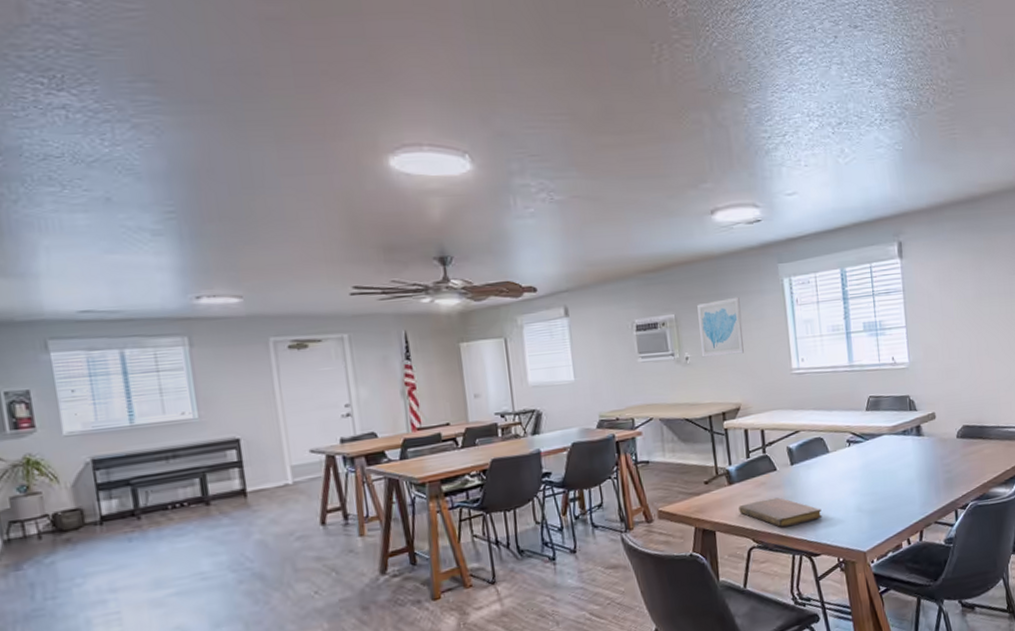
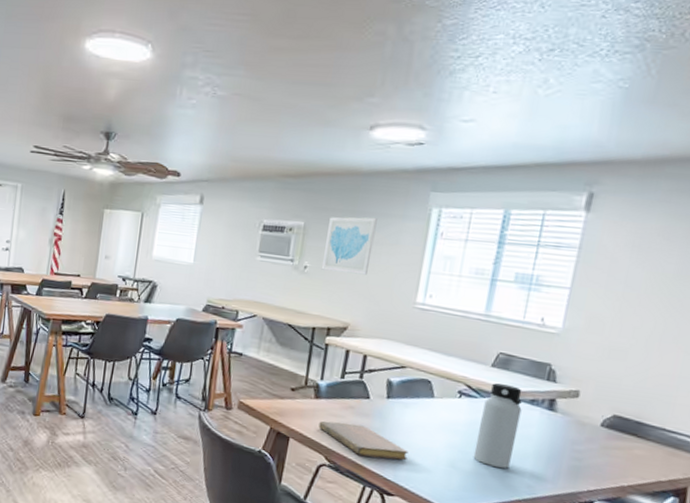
water bottle: none [869,422,902,500] -> present [473,383,522,468]

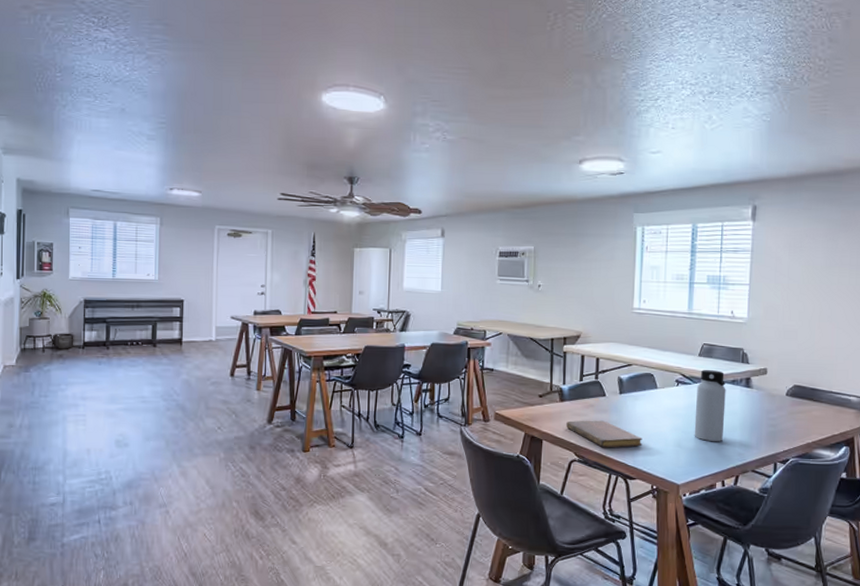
wall art: present [321,216,377,275] -> none [552,238,594,288]

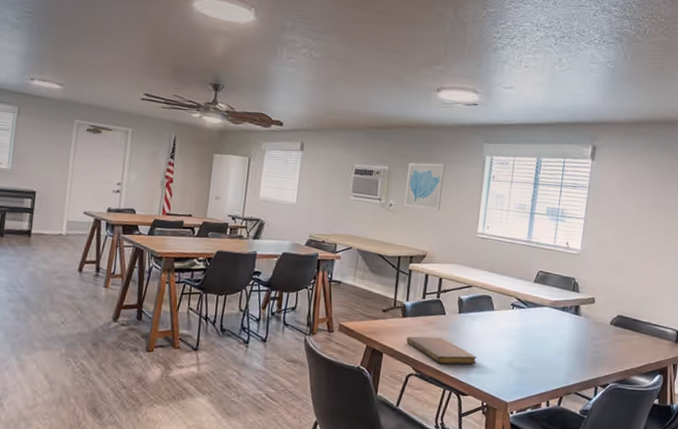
wall art: none [552,238,594,288] -> present [403,162,446,211]
water bottle: present [694,369,726,441] -> none [524,295,557,364]

